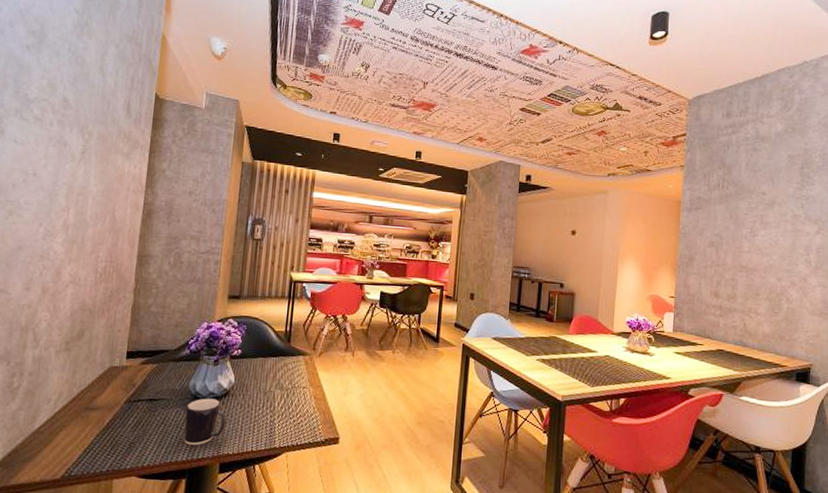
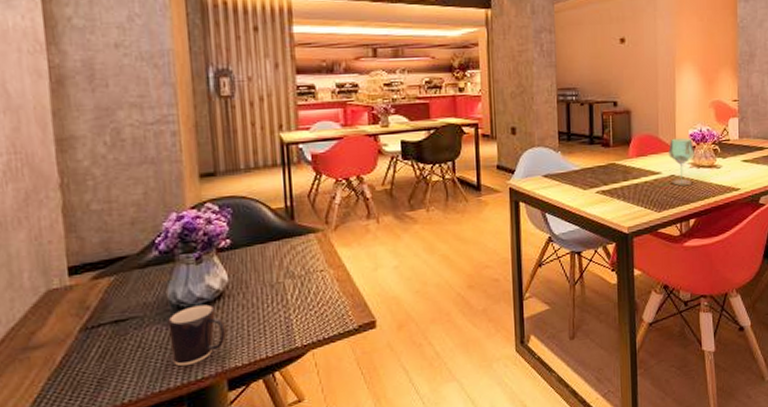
wine glass: none [605,322,630,367] -> present [668,137,695,186]

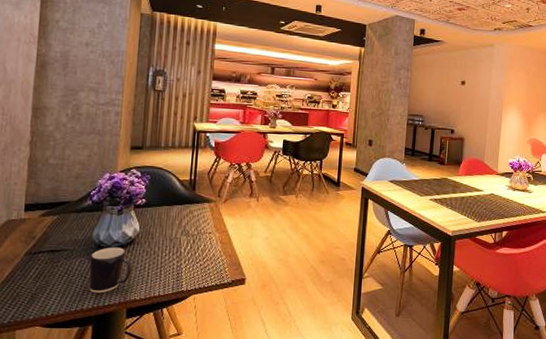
wine glass: present [668,137,695,186] -> none [490,164,512,204]

